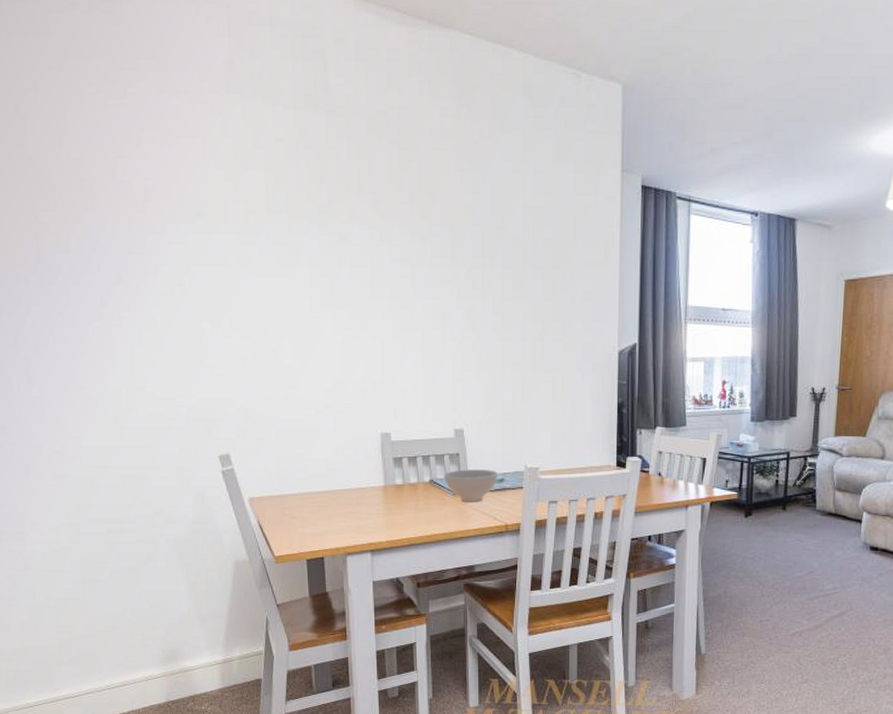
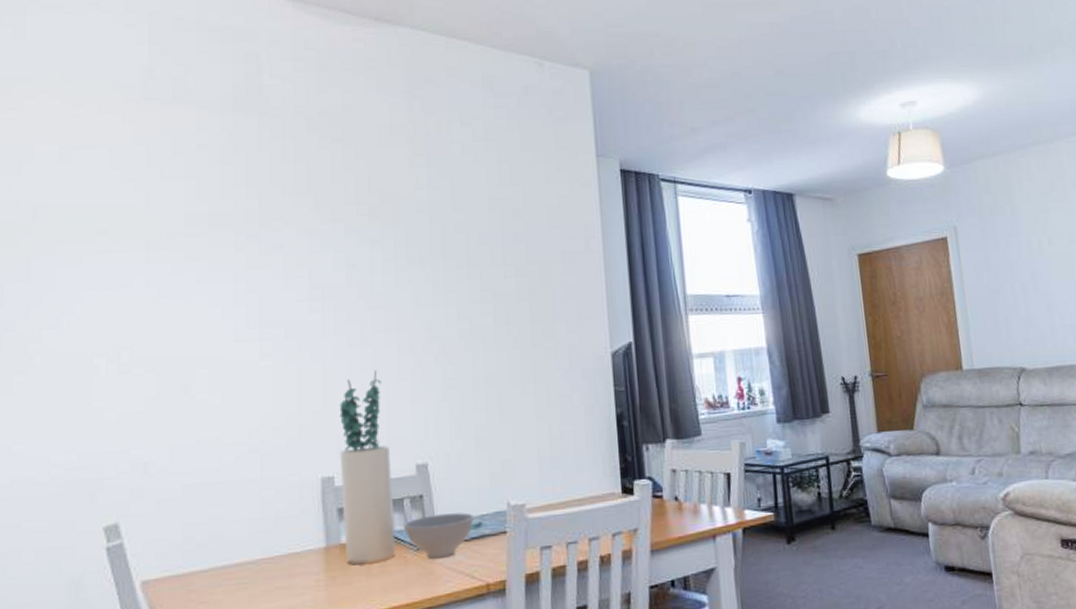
vase: none [395,351,437,502] -> present [339,370,396,565]

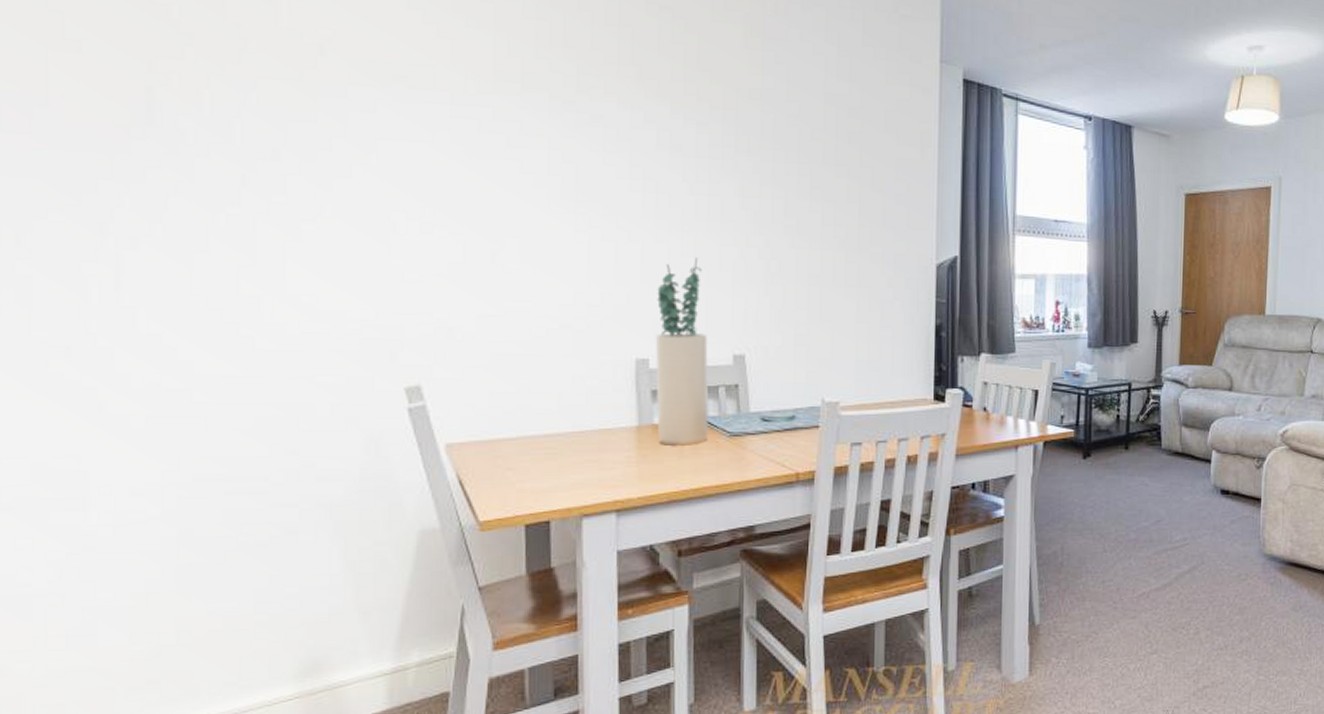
bowl: present [403,512,474,559] -> none [717,404,788,445]

